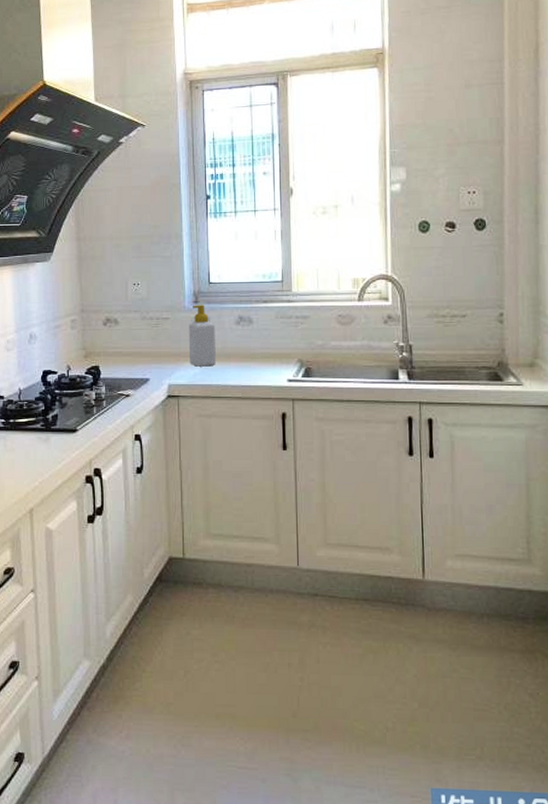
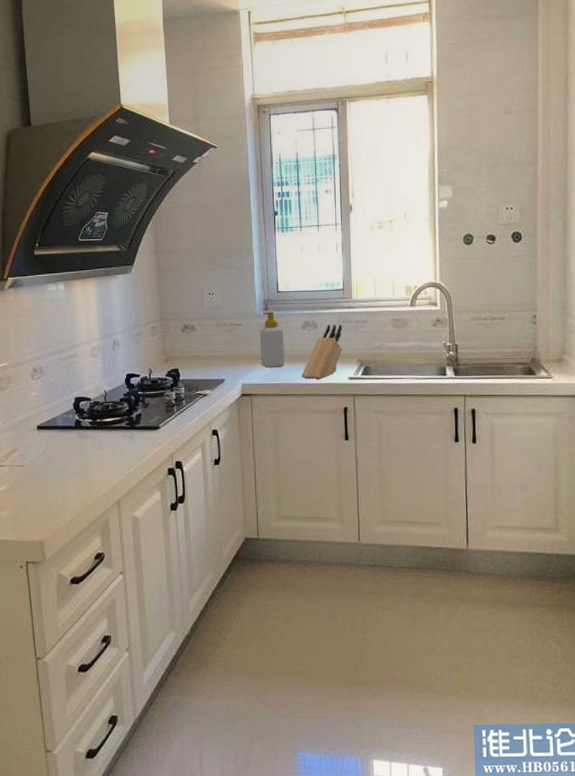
knife block: none [235,320,281,380] -> present [302,324,343,379]

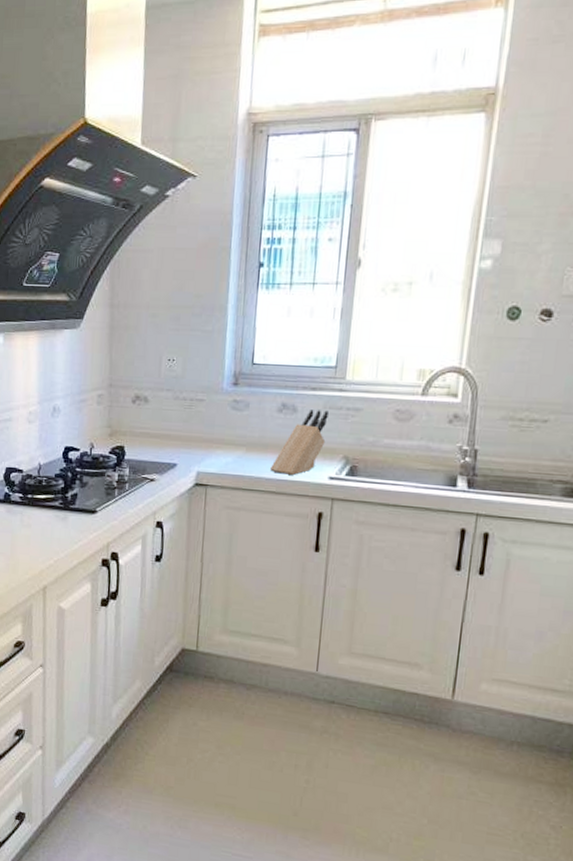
soap bottle: present [259,312,285,368] -> none [222,387,255,456]

